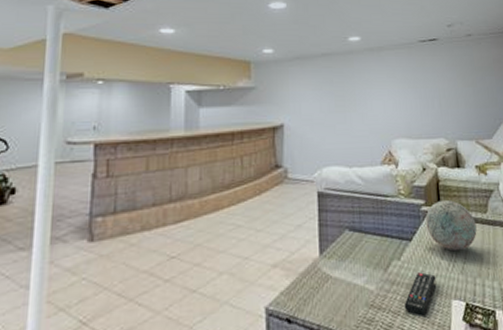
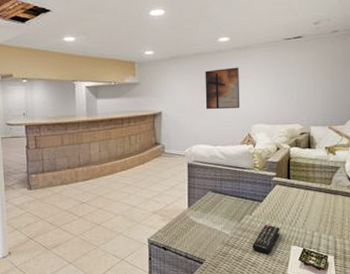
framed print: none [335,70,376,121] -> present [205,67,239,110]
decorative ball: present [425,199,477,252] -> none [276,173,320,212]

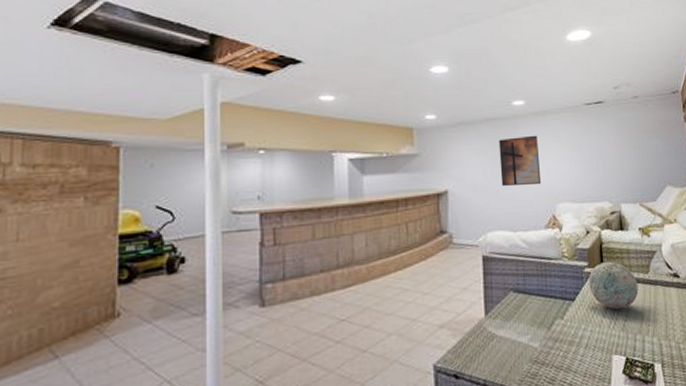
remote control: present [252,225,280,254] -> none [566,330,598,371]
decorative ball: none [276,173,320,212] -> present [588,261,639,310]

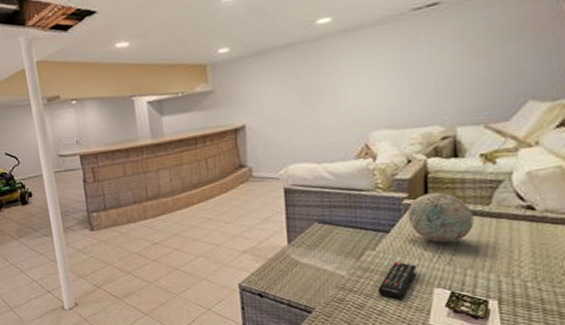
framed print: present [498,135,540,186] -> none [300,56,351,116]
remote control: none [566,330,598,371] -> present [377,262,417,300]

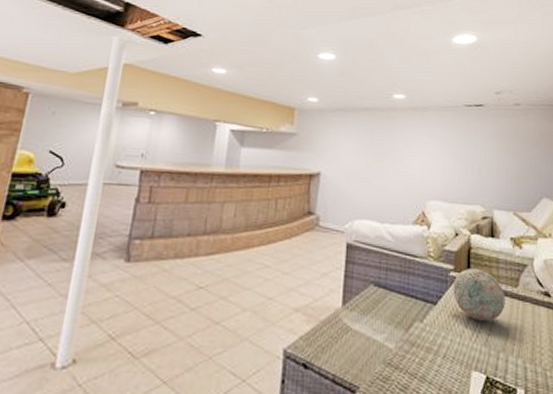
remote control: present [377,262,417,300] -> none [421,338,458,383]

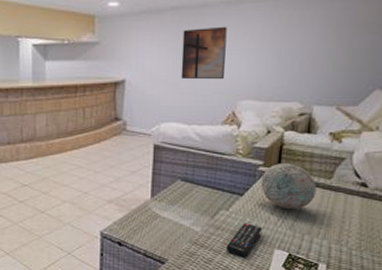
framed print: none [373,129,415,179] -> present [180,26,227,80]
remote control: none [421,338,458,383] -> present [225,223,263,258]

